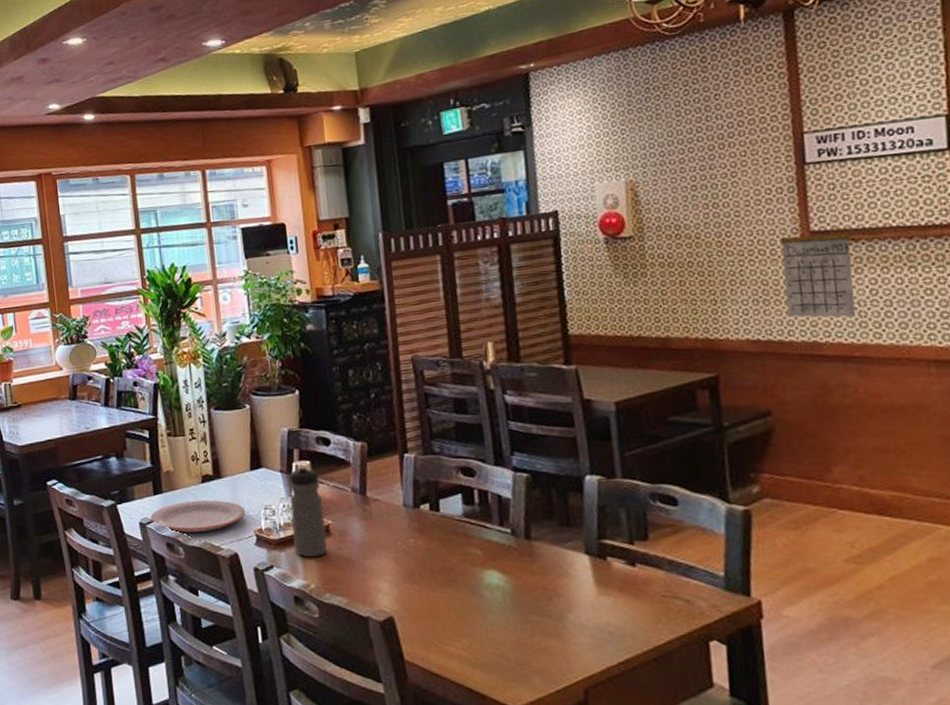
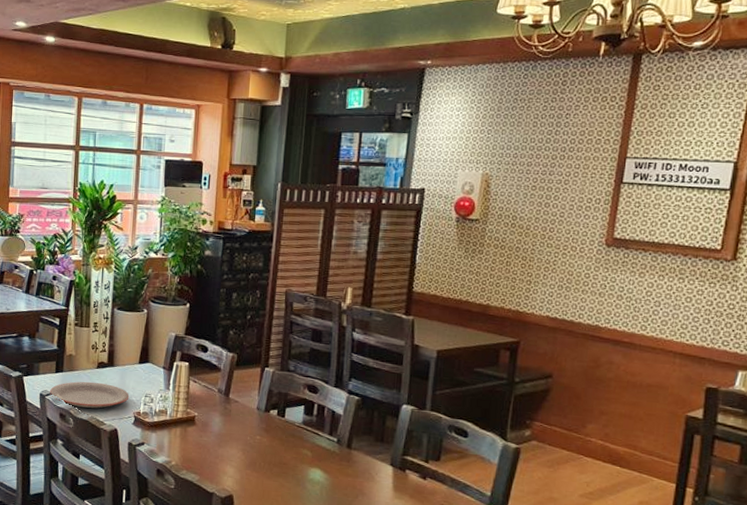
water bottle: present [289,465,328,558] -> none [164,365,194,441]
calendar: present [780,216,856,318] -> none [582,226,642,310]

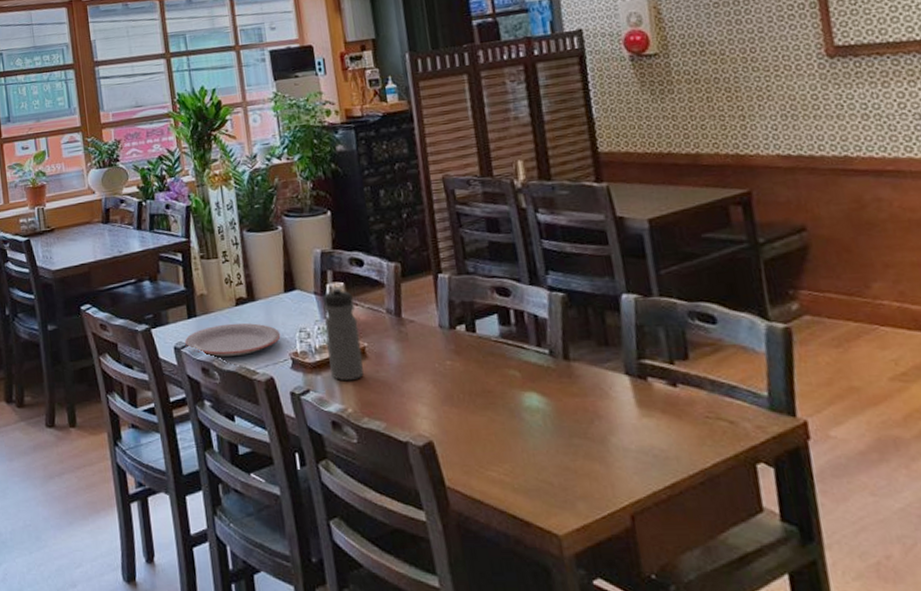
water bottle: none [164,365,194,441] -> present [323,287,364,381]

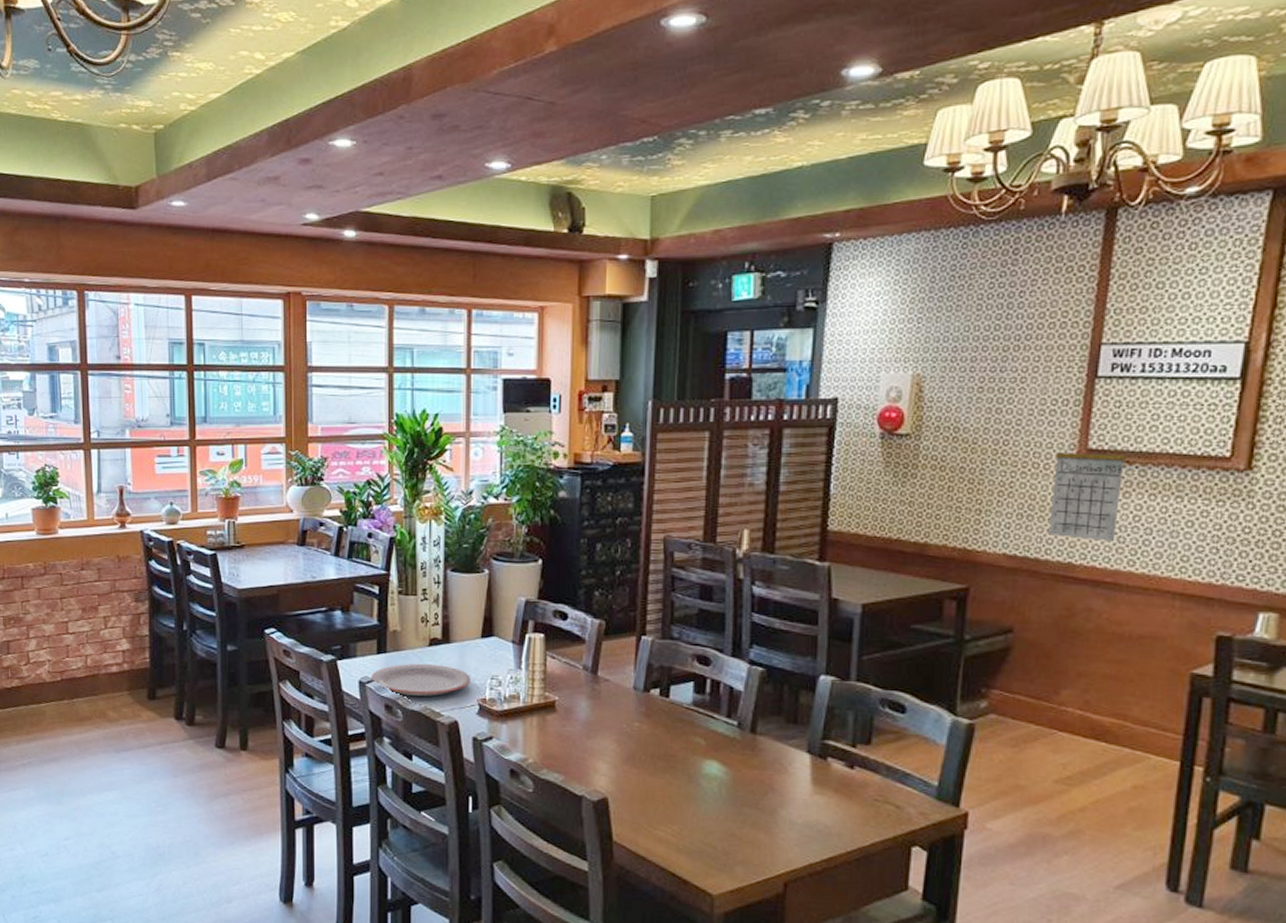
water bottle: present [323,287,364,381] -> none [516,638,552,733]
calendar: none [805,31,885,132] -> present [1049,434,1126,541]

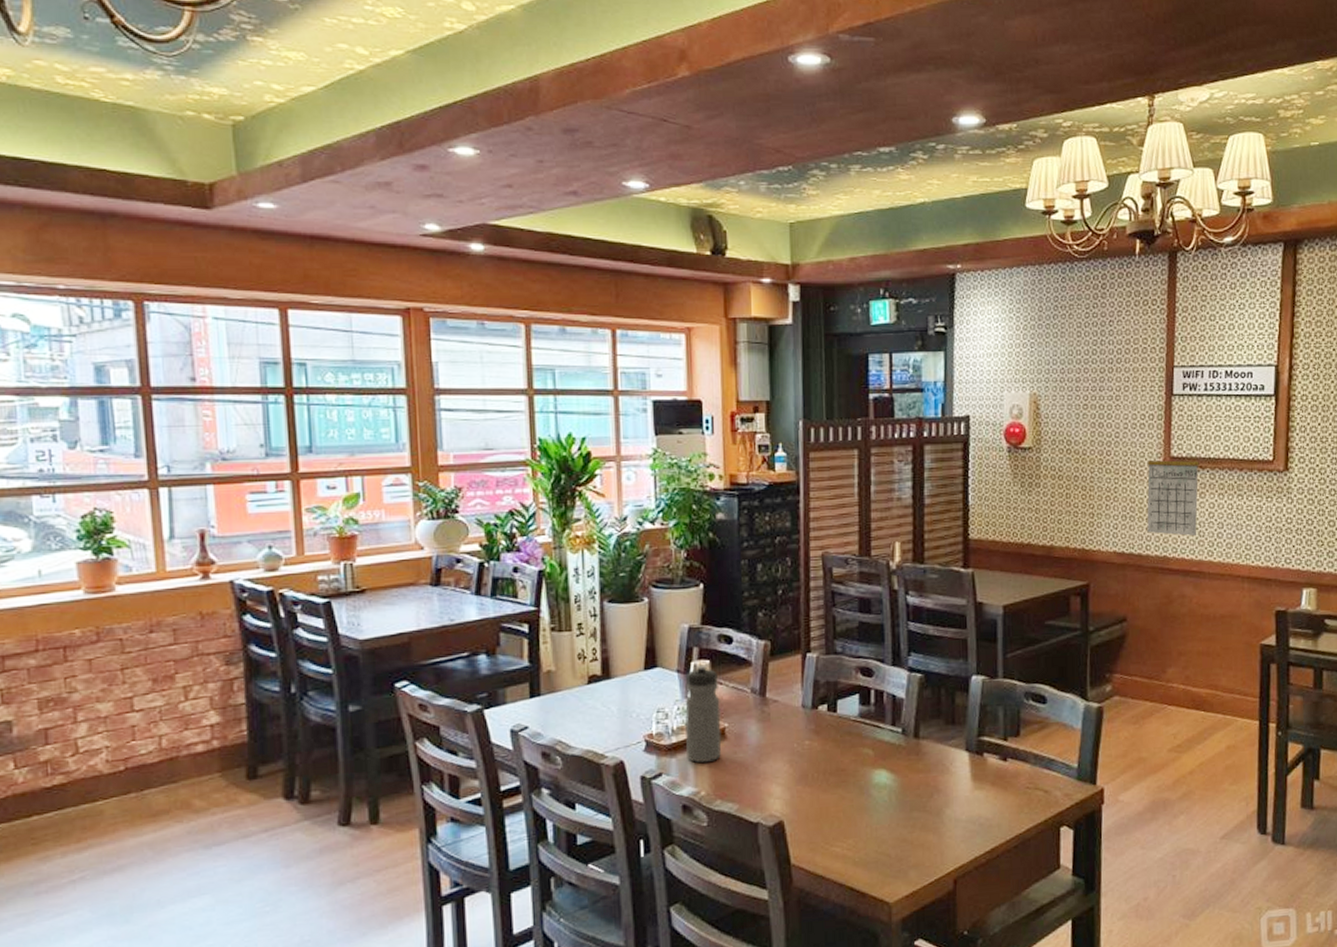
plate: present [371,663,471,696] -> none [524,702,636,740]
water bottle: none [516,638,552,733] -> present [684,665,722,764]

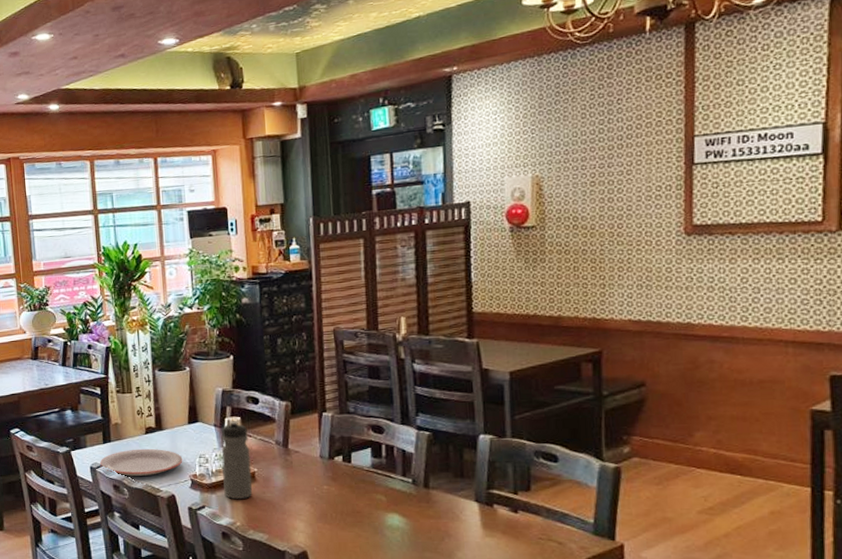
plate: none [524,702,636,740] -> present [100,448,183,476]
calendar: present [1147,444,1199,536] -> none [666,212,728,302]

